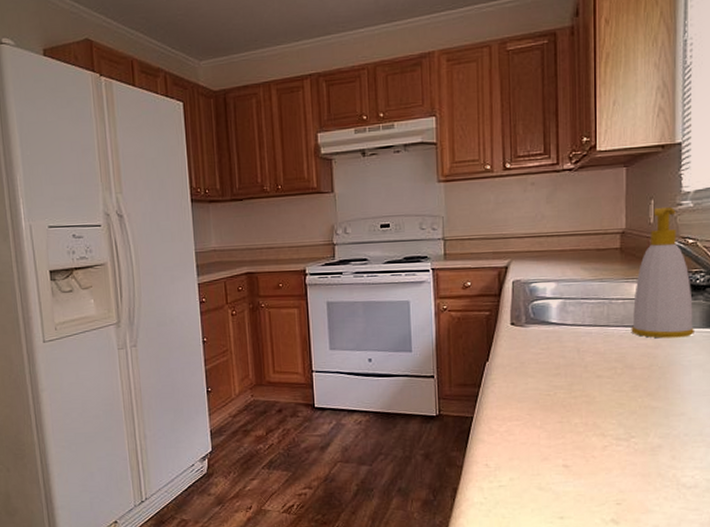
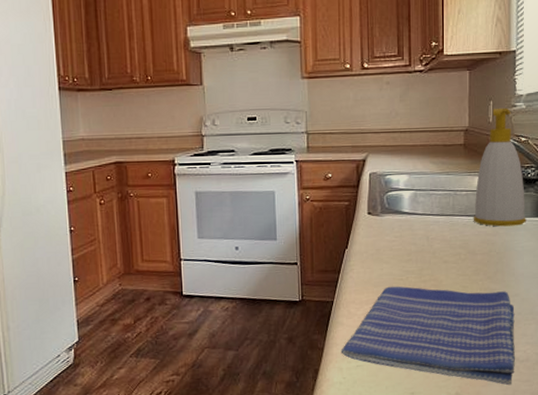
dish towel: none [481,402,681,514] -> present [340,286,515,386]

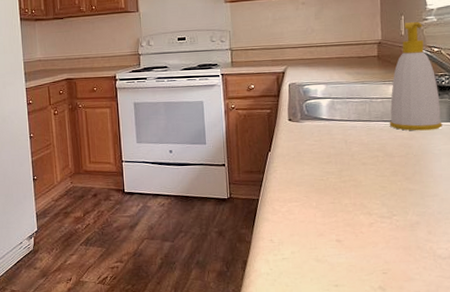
dish towel: present [340,286,515,386] -> none [267,185,437,281]

